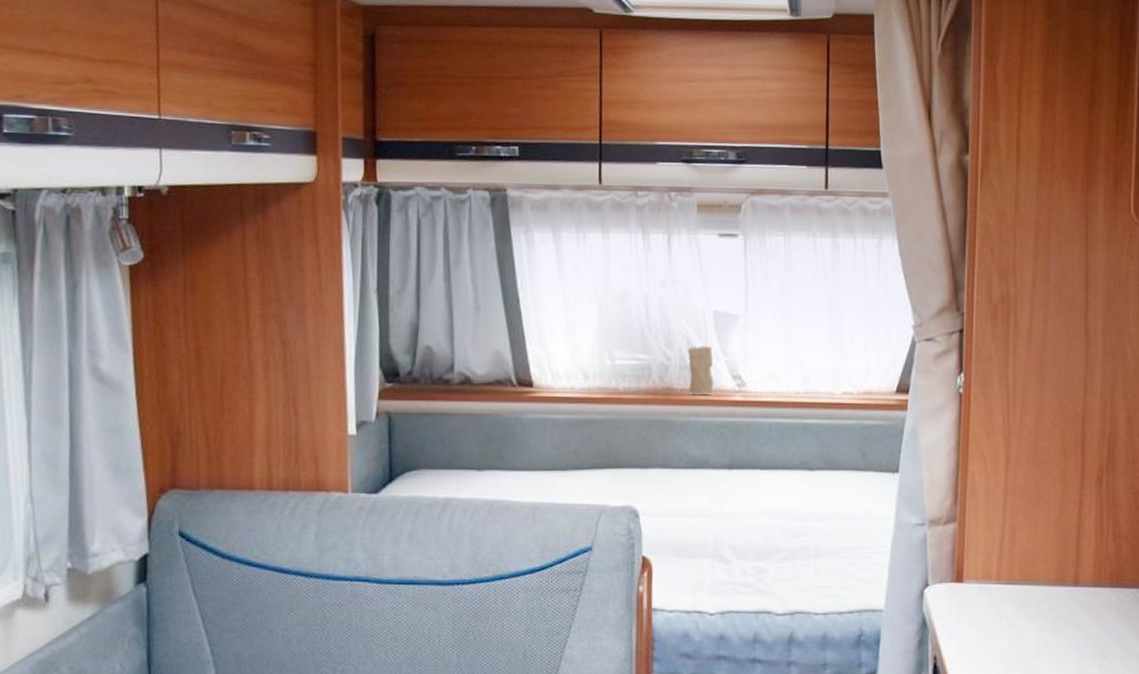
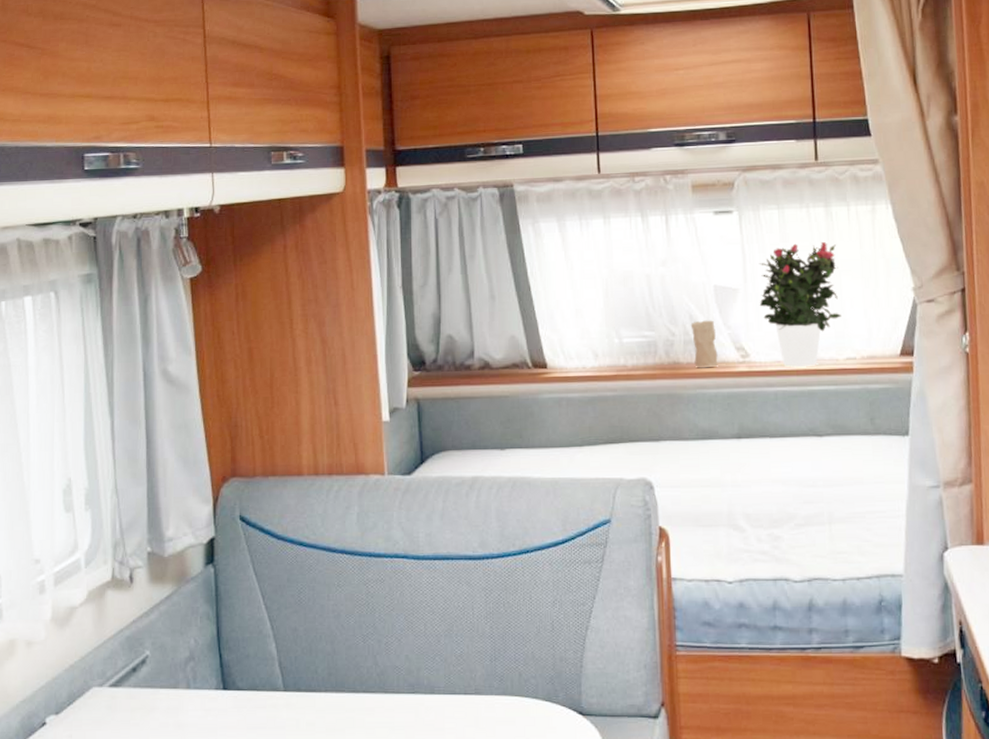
potted flower: none [759,272,841,399] -> present [759,241,841,367]

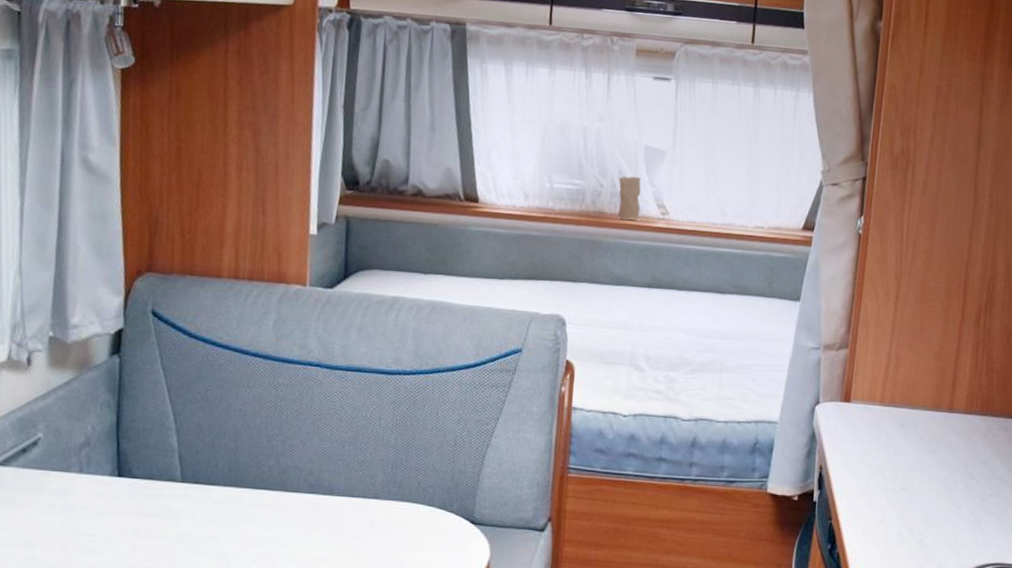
potted flower: present [759,241,841,367] -> none [684,117,760,230]

